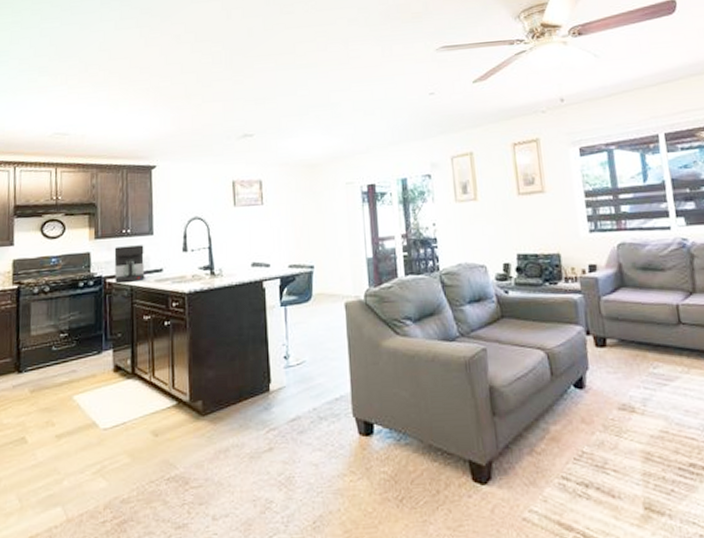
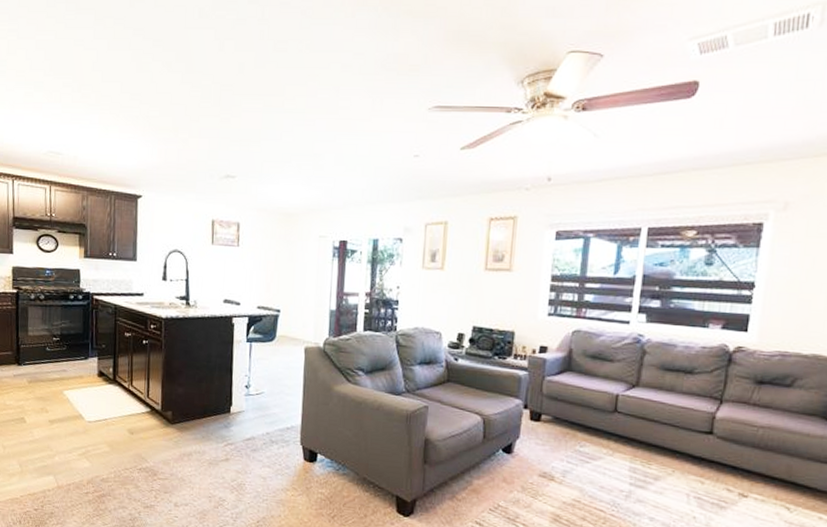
coffee maker: present [114,245,145,284] -> none [101,268,128,301]

